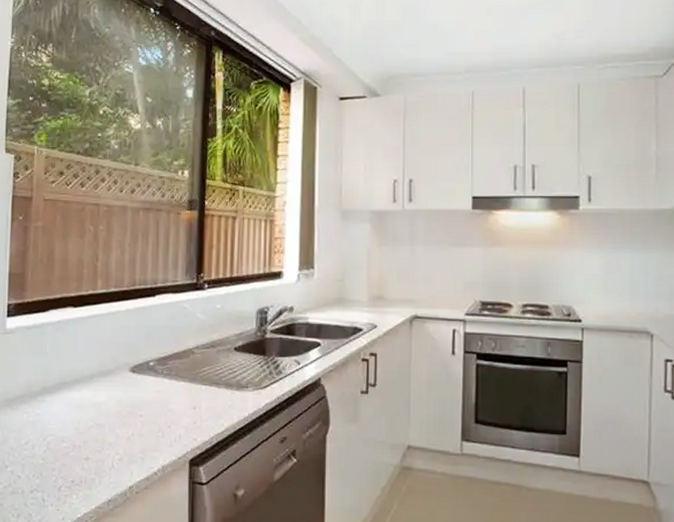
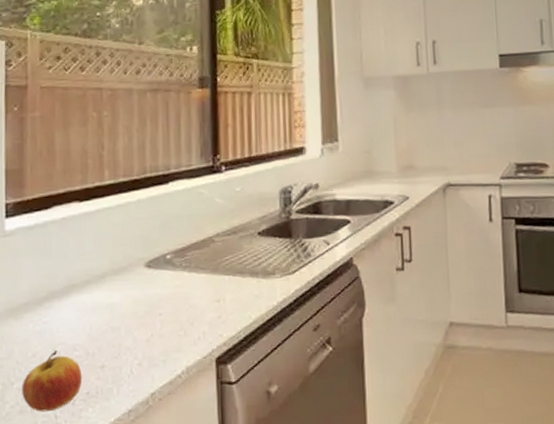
apple: none [14,440,69,495] -> present [22,350,83,412]

